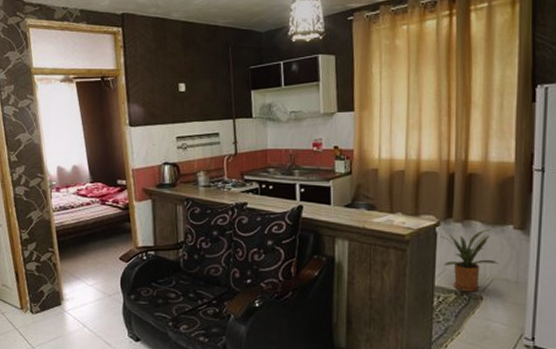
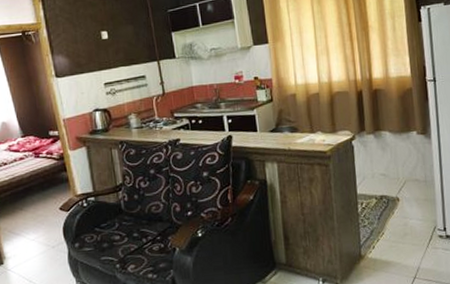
house plant: present [439,229,498,292] -> none [356,136,408,196]

